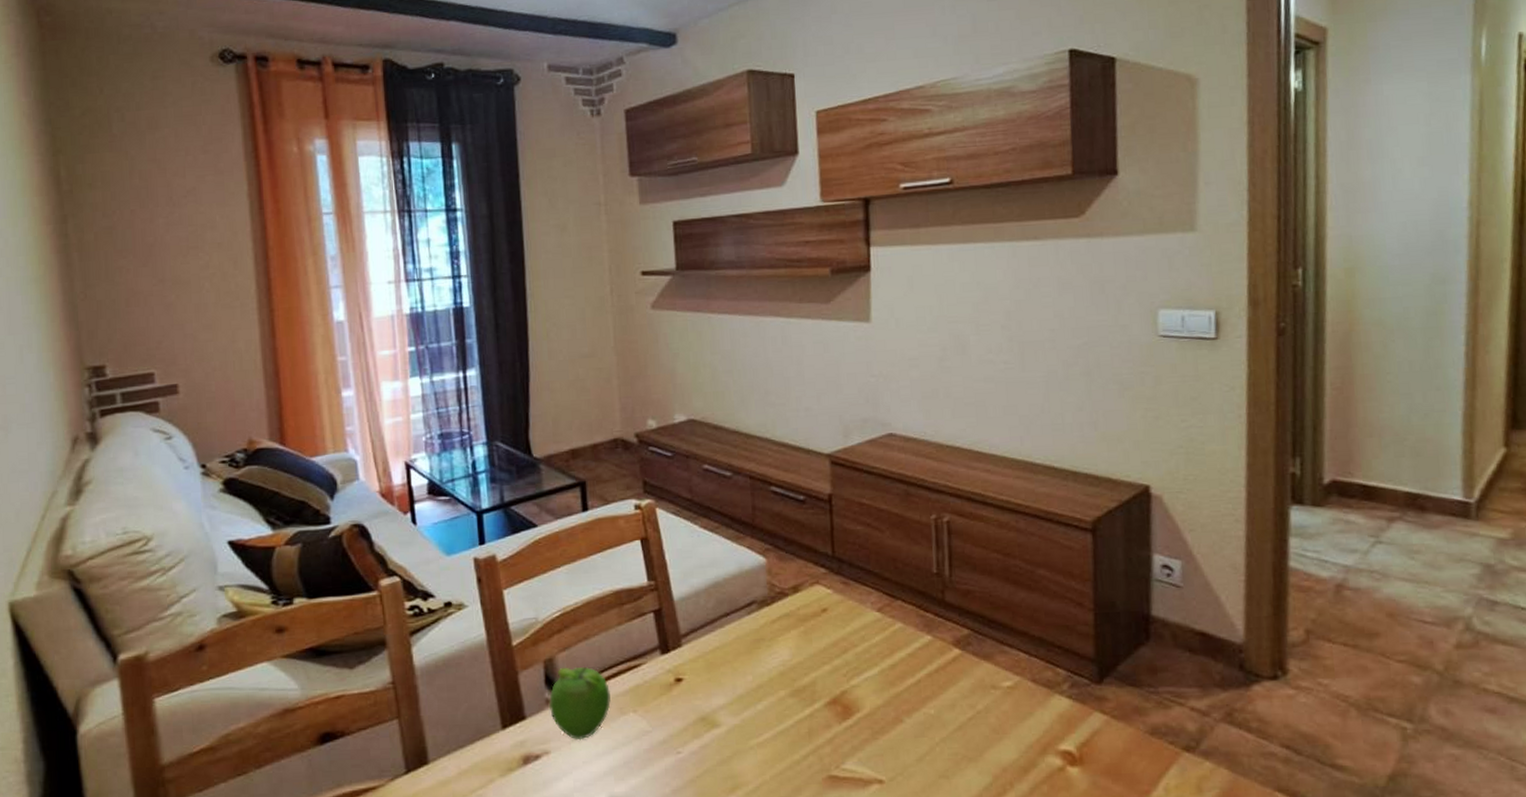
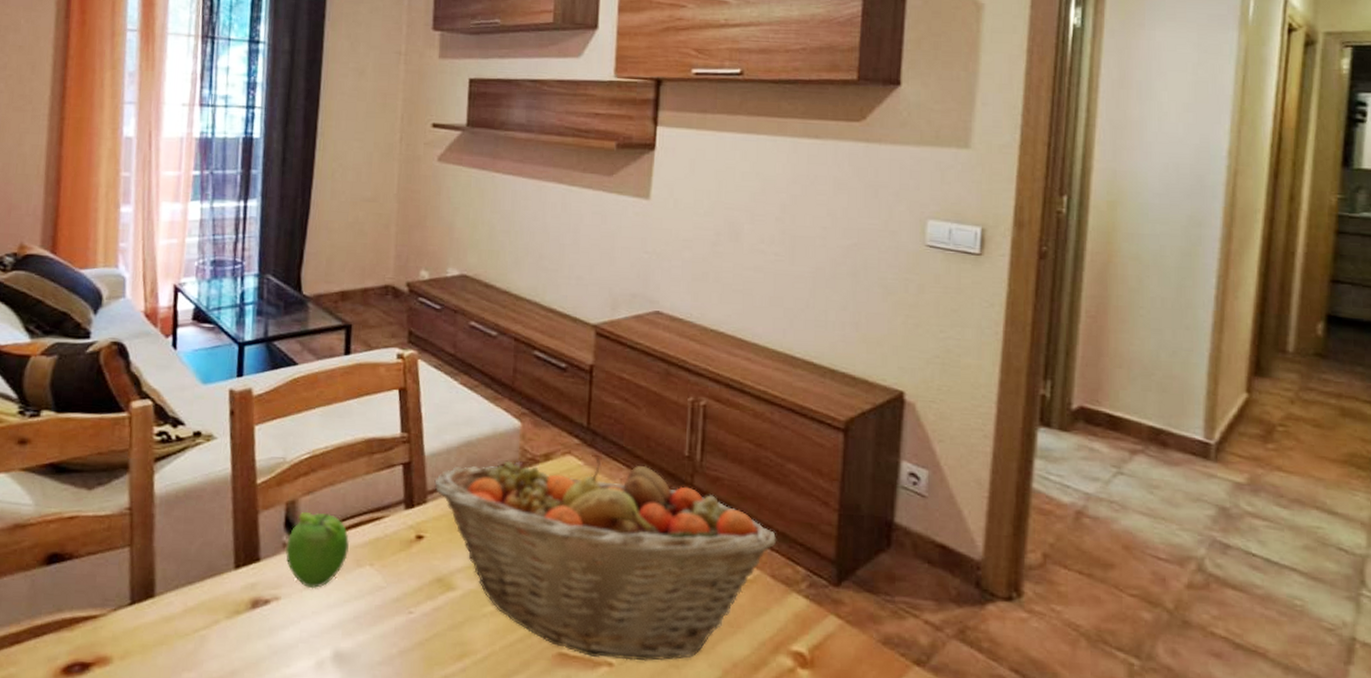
fruit basket: none [687,583,1034,776] -> present [434,457,776,662]

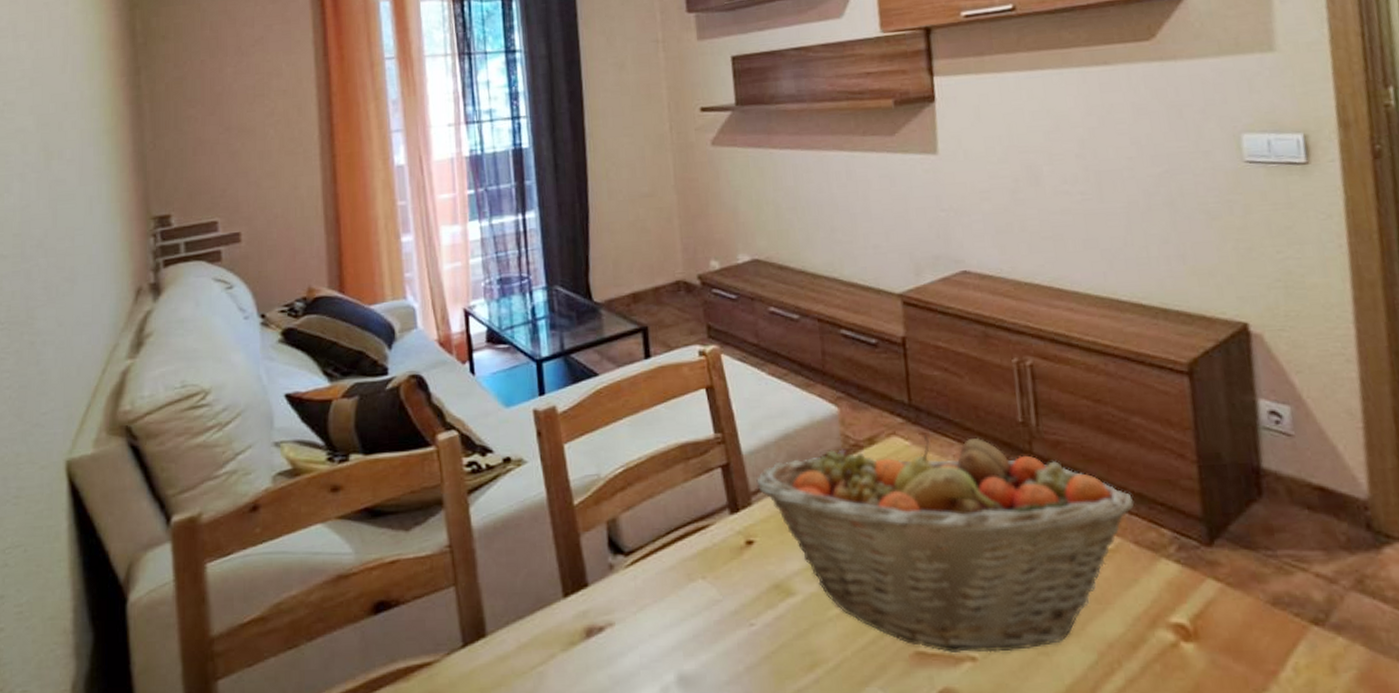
fruit: present [286,511,349,589] -> none [613,528,678,611]

